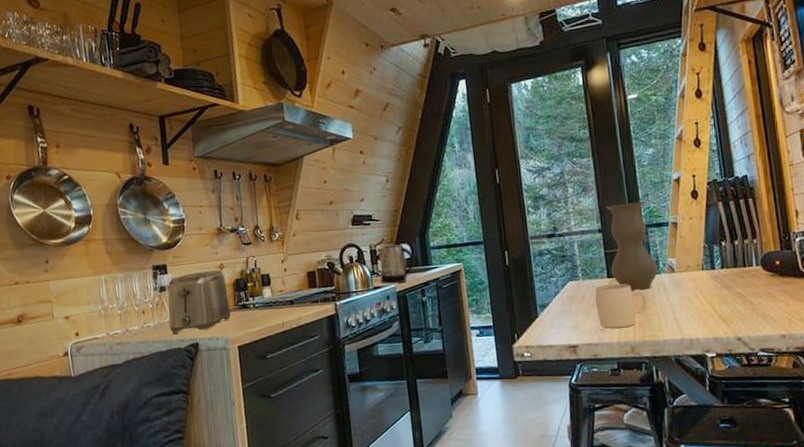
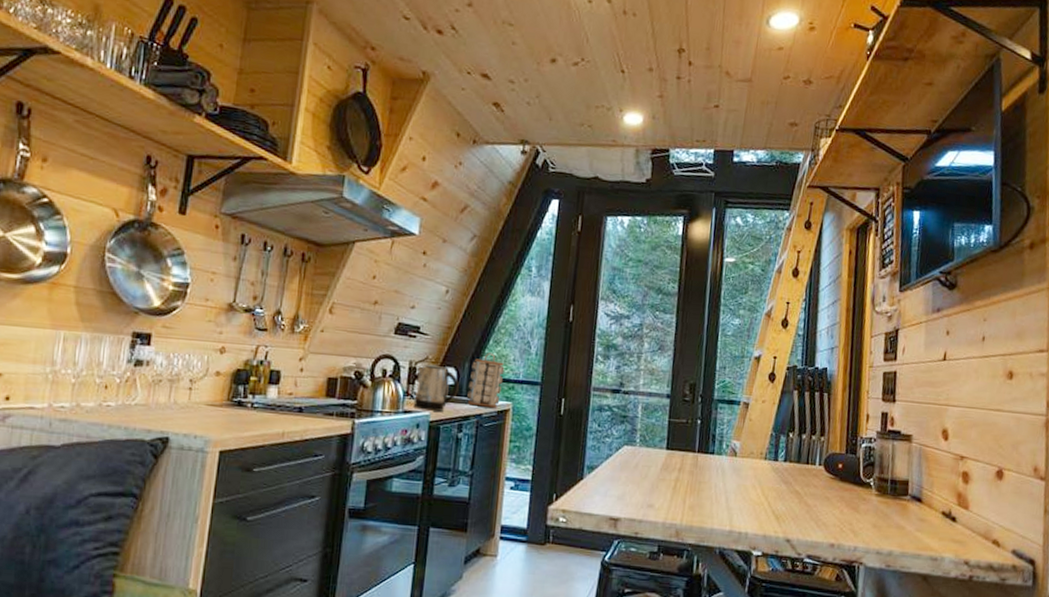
toaster: present [167,270,231,334] -> none [136,350,224,424]
spice rack: none [421,224,452,272] -> present [467,353,505,409]
mug: present [595,283,648,329] -> none [647,456,704,508]
vase: present [606,201,658,291] -> none [671,370,721,470]

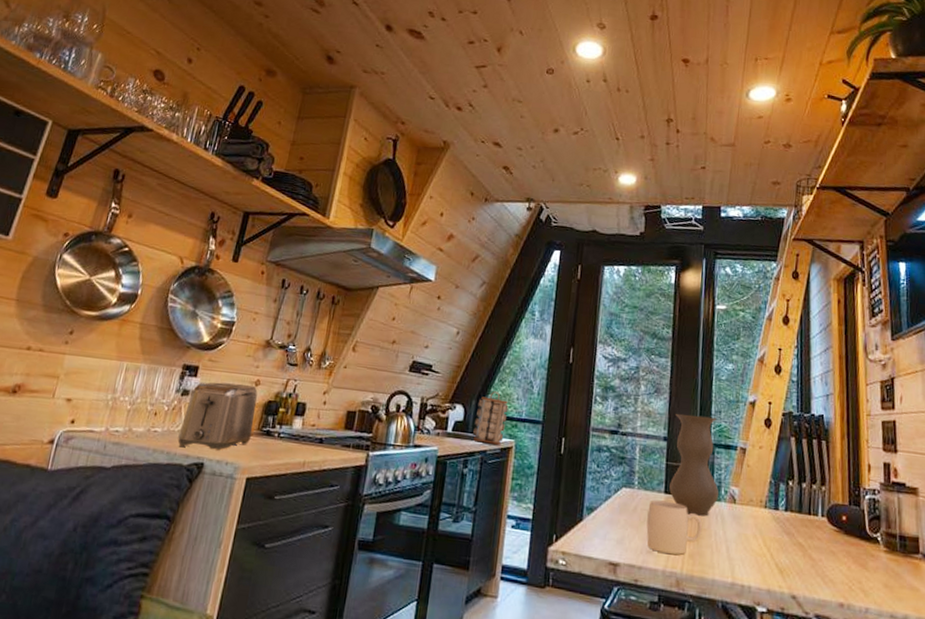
toaster: none [136,350,224,424] -> present [177,382,258,451]
kettle: present [413,364,459,412] -> none [423,400,466,447]
mug: none [647,456,704,508] -> present [646,500,703,555]
vase: none [671,370,721,470] -> present [669,413,719,516]

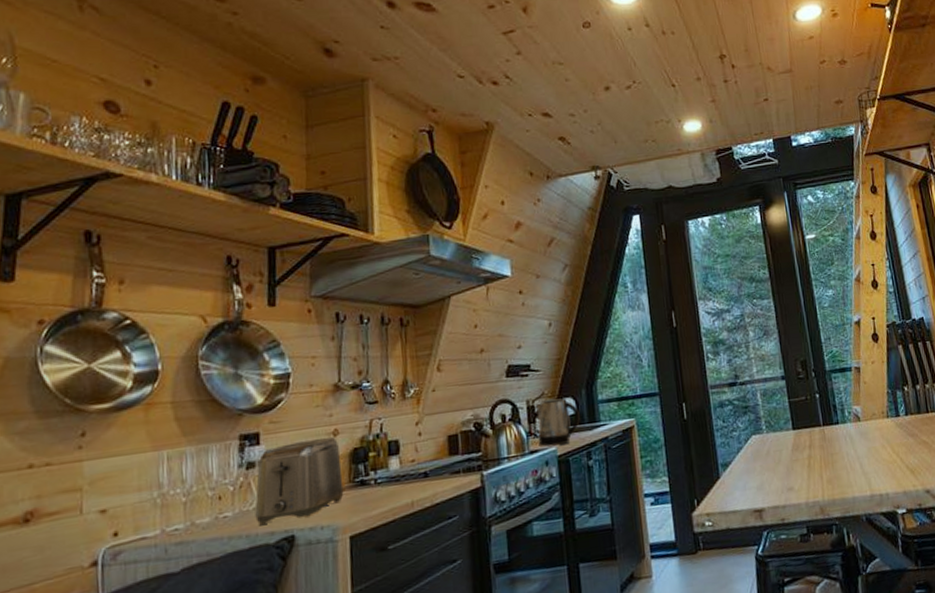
kettle: none [423,400,466,447] -> present [536,397,580,447]
spice rack: present [473,391,509,446] -> none [588,374,623,431]
mug: present [646,500,703,555] -> none [780,435,835,487]
vase: present [669,413,719,516] -> none [788,345,844,443]

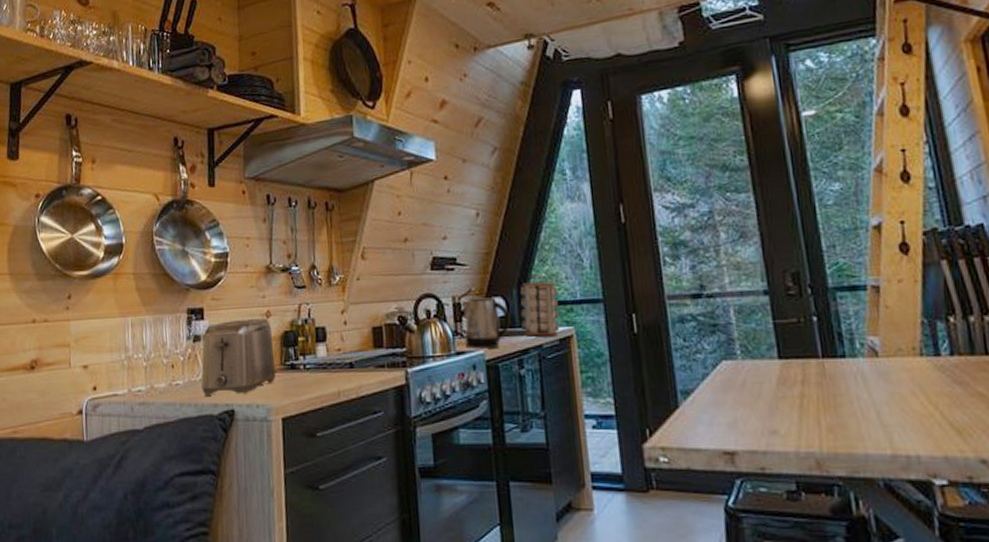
spice rack: none [588,374,623,431] -> present [520,274,560,338]

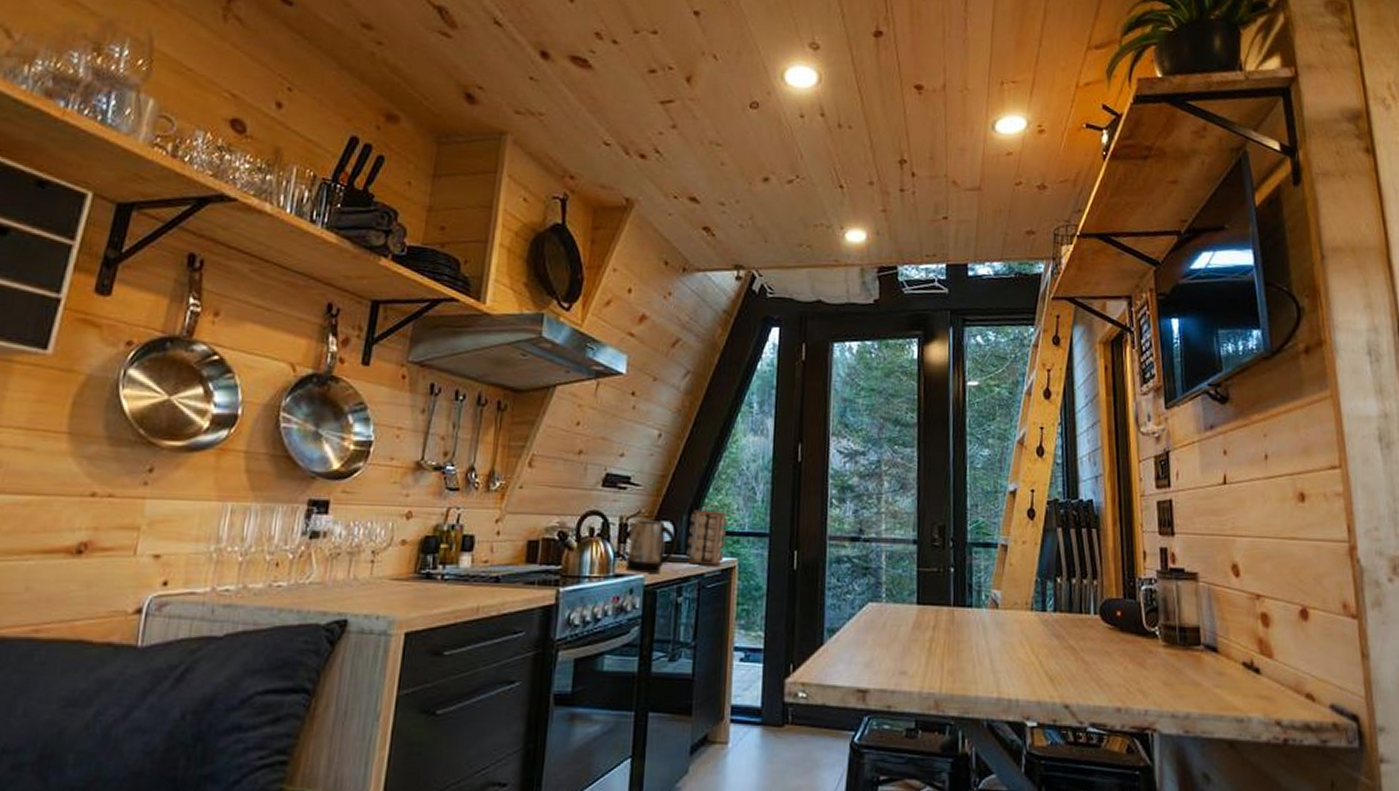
toaster: present [201,318,277,396] -> none [310,518,410,603]

